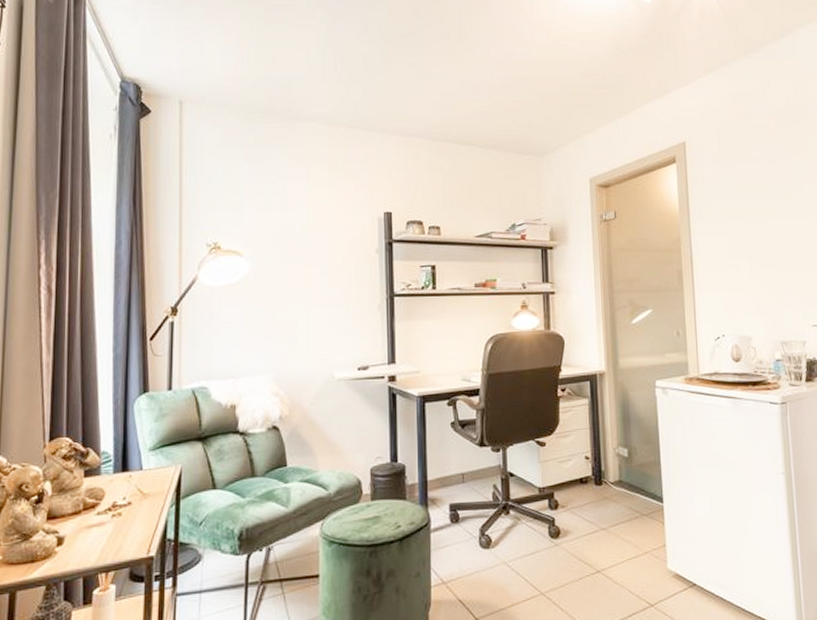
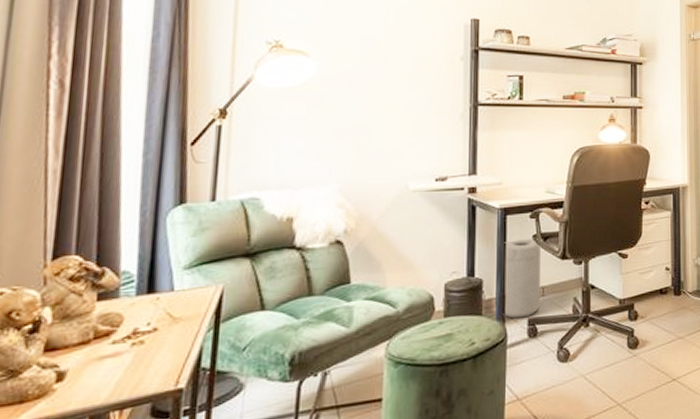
trash can: none [424,425,462,504] -> present [503,238,542,319]

